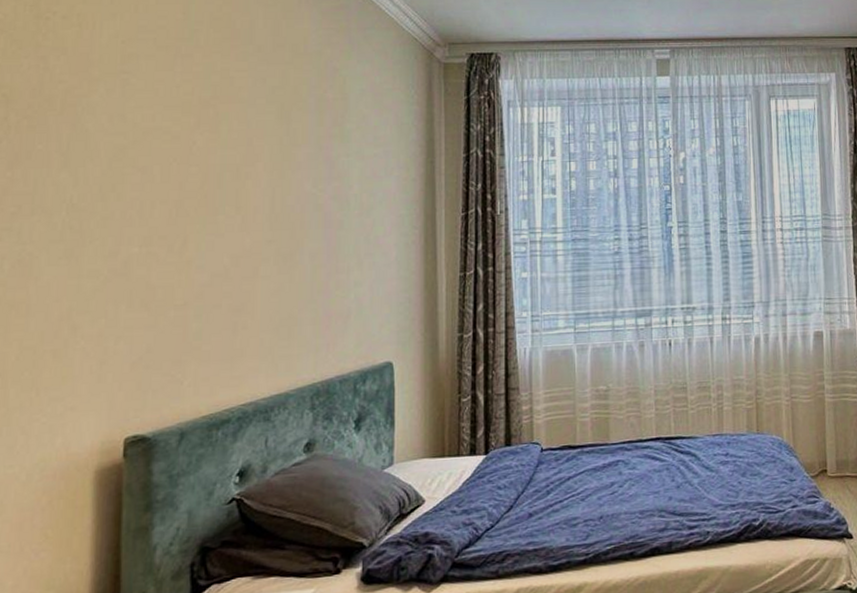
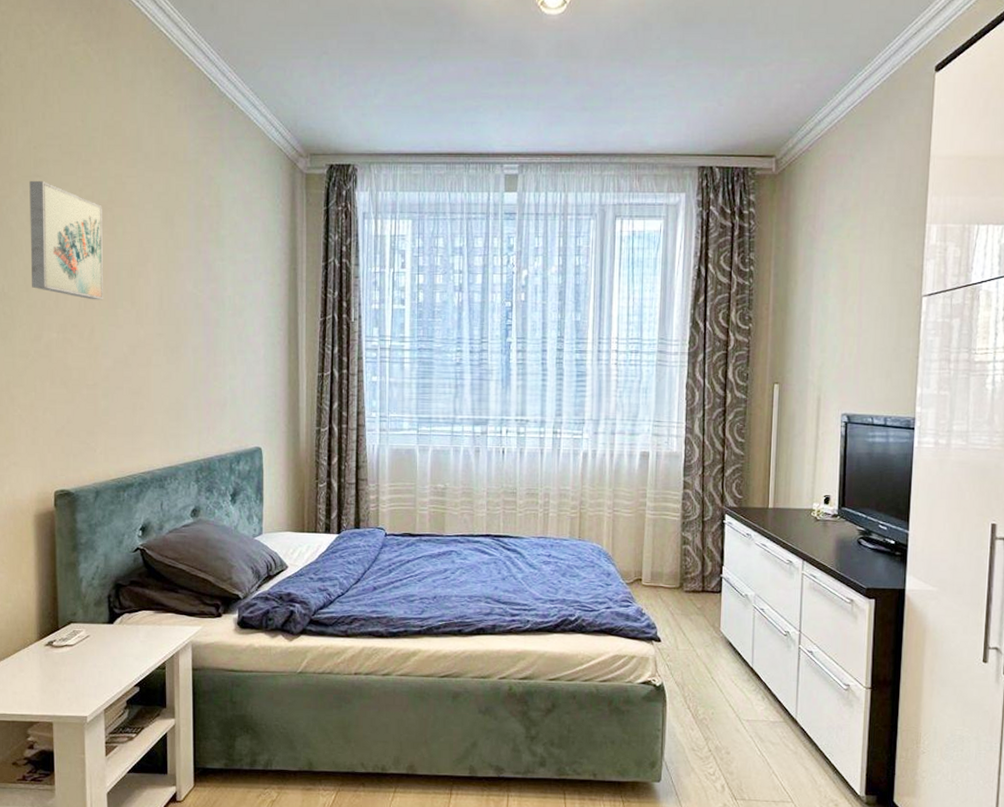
wall art: none [109,77,204,207] -> present [29,180,104,300]

